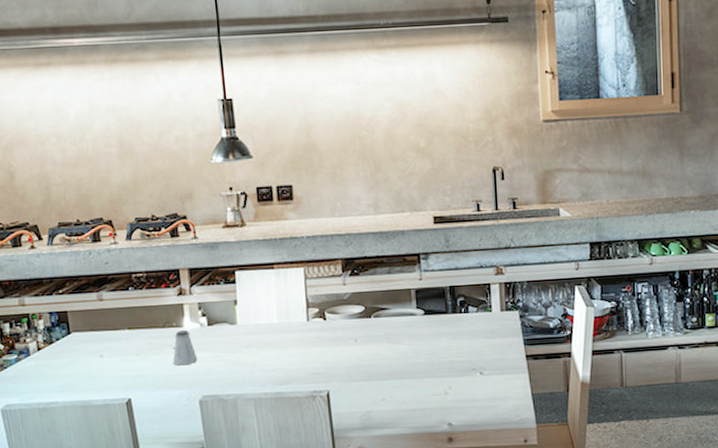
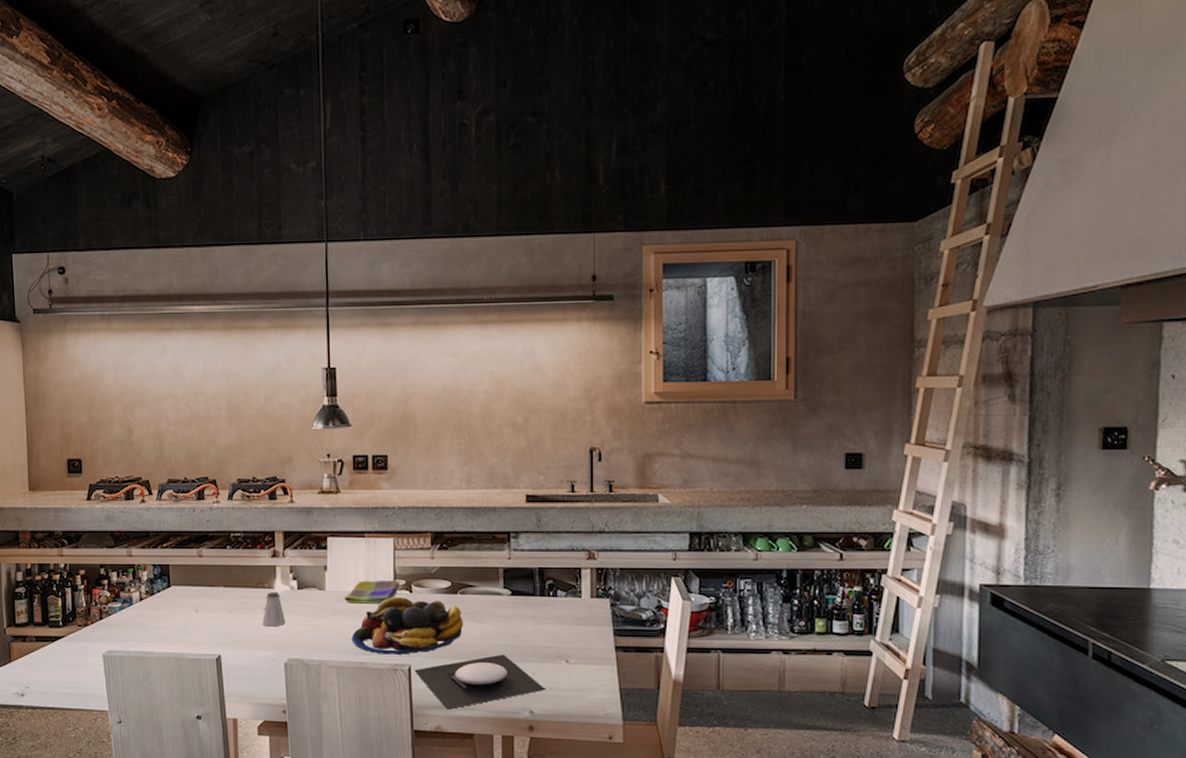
dish towel: none [257,309,314,336] -> present [344,580,401,604]
fruit bowl: none [267,324,379,383] -> present [351,596,463,655]
plate: none [333,372,463,430] -> present [414,654,546,710]

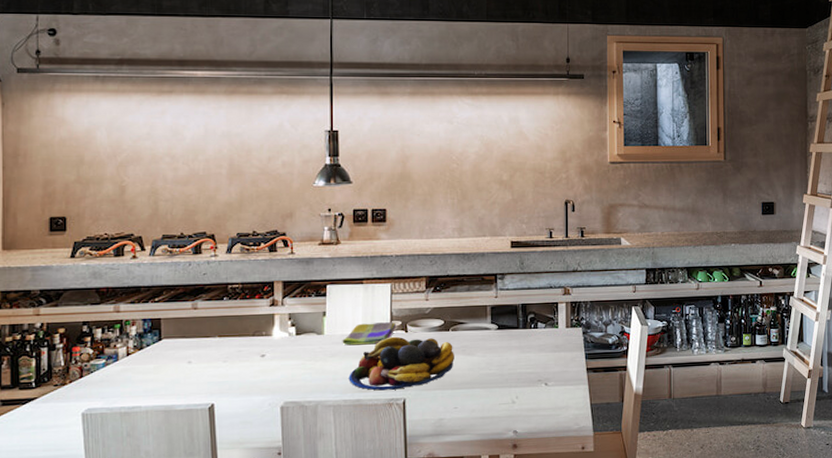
saltshaker: present [262,592,286,627] -> none [259,339,283,373]
plate: present [414,654,546,710] -> none [408,382,528,437]

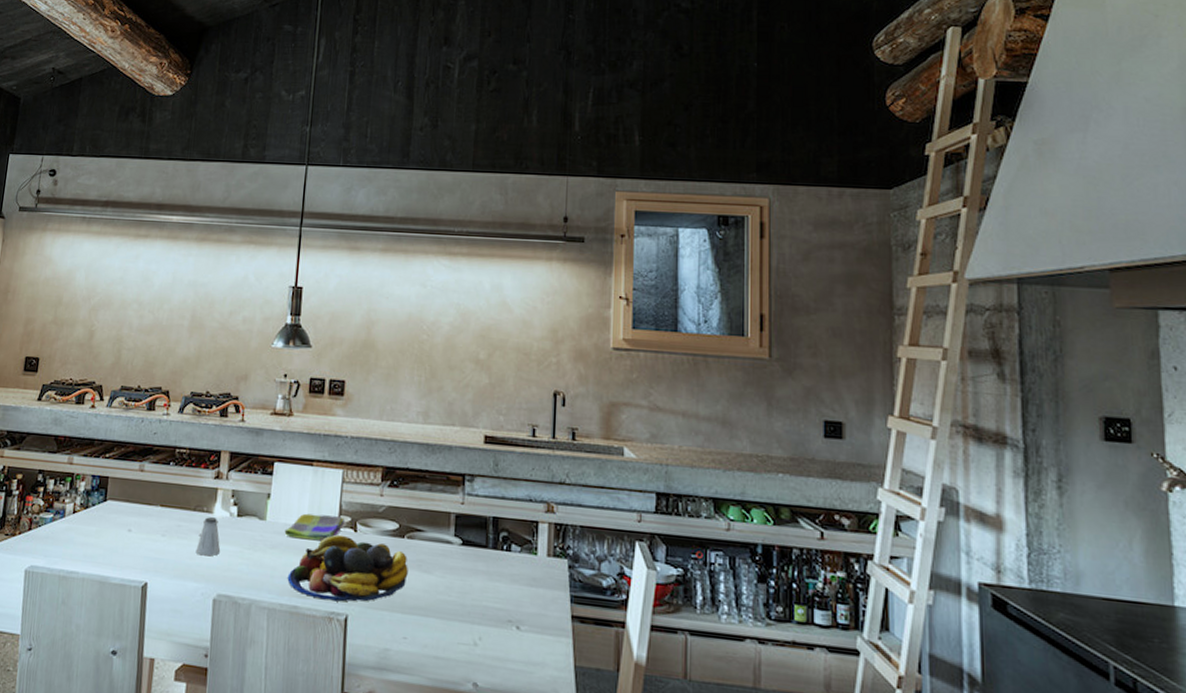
saltshaker: none [259,339,283,373] -> present [195,517,221,556]

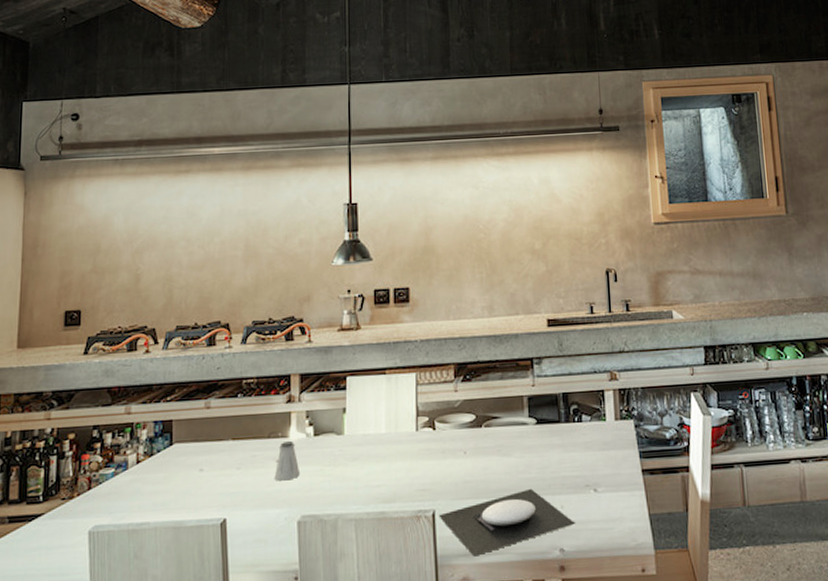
dish towel: present [284,513,345,542] -> none [364,418,423,447]
fruit bowl: present [287,534,408,602] -> none [371,435,489,501]
plate: none [351,612,493,672] -> present [438,488,576,557]

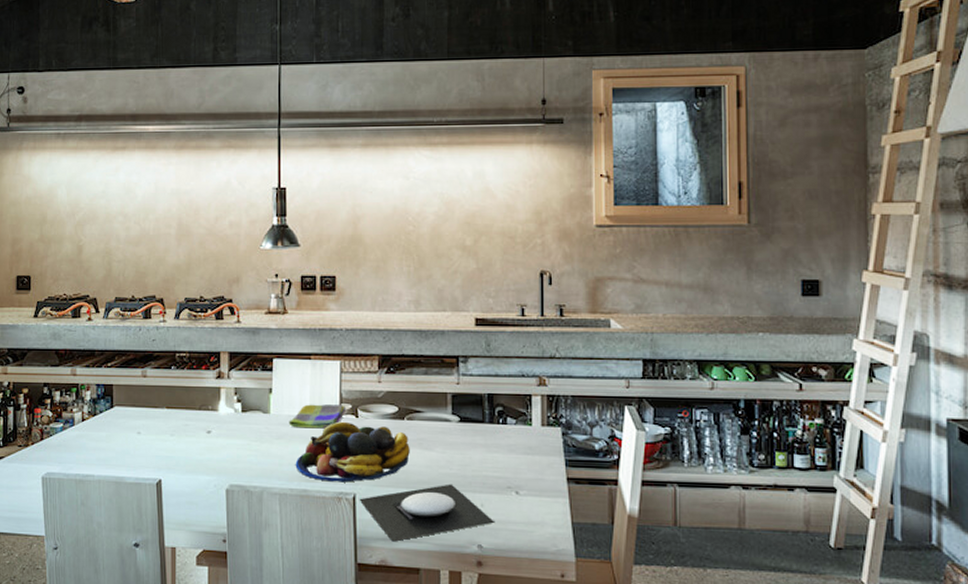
saltshaker: present [274,441,300,481] -> none [205,415,229,451]
dish towel: none [364,418,423,447] -> present [288,404,347,429]
fruit bowl: none [371,435,489,501] -> present [295,421,410,483]

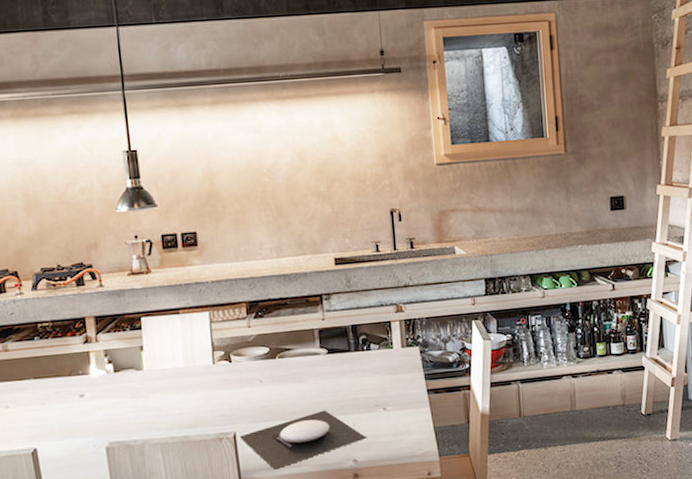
dish towel: present [288,404,347,429] -> none [163,352,220,380]
fruit bowl: present [295,421,410,483] -> none [173,367,284,425]

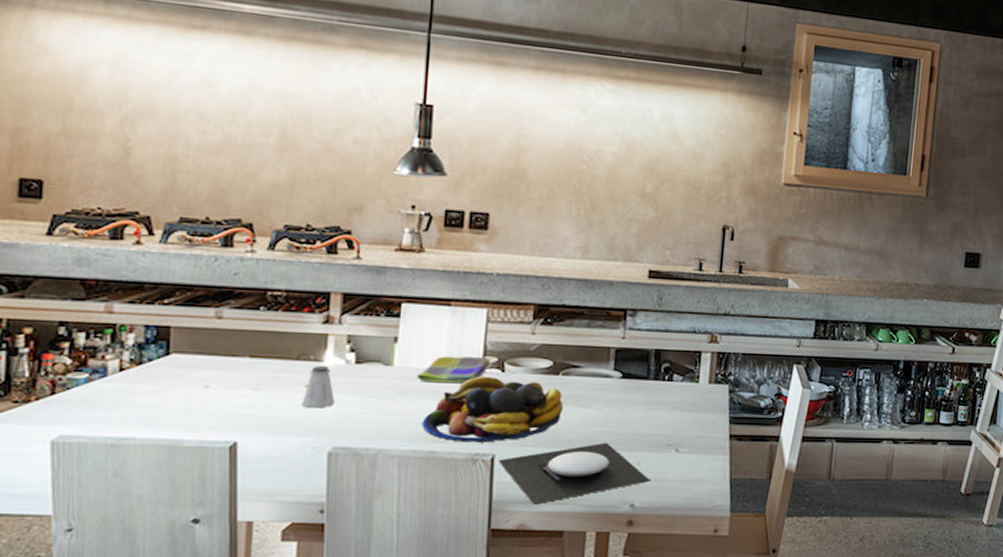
saltshaker: none [79,378,104,414] -> present [301,366,335,408]
dish towel: none [163,352,220,380] -> present [417,356,491,384]
fruit bowl: none [173,367,284,425] -> present [421,376,563,443]

